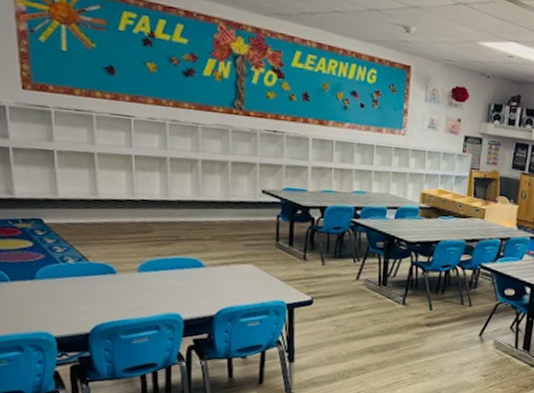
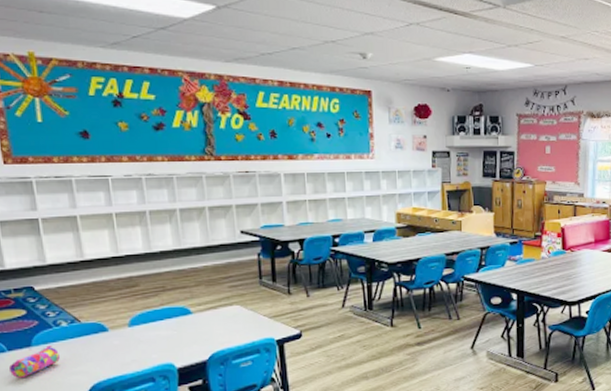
pencil case: none [9,281,63,311] -> present [8,345,60,379]

